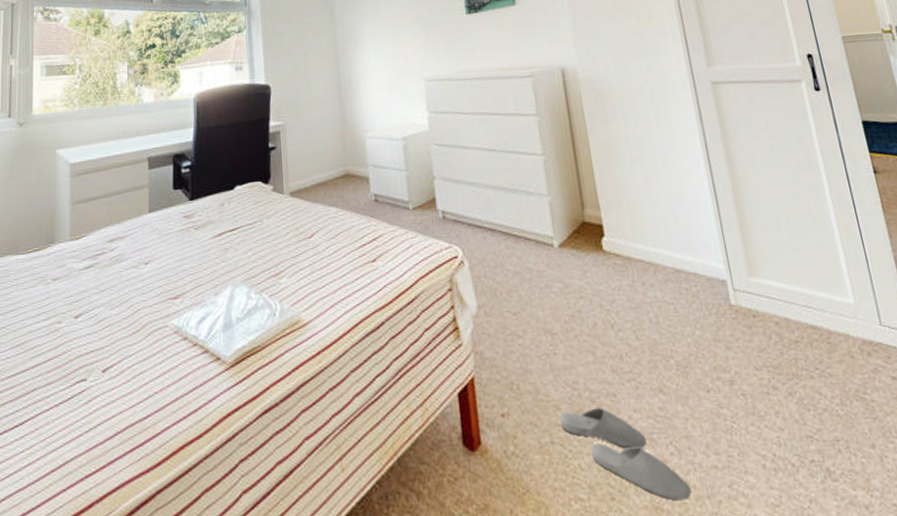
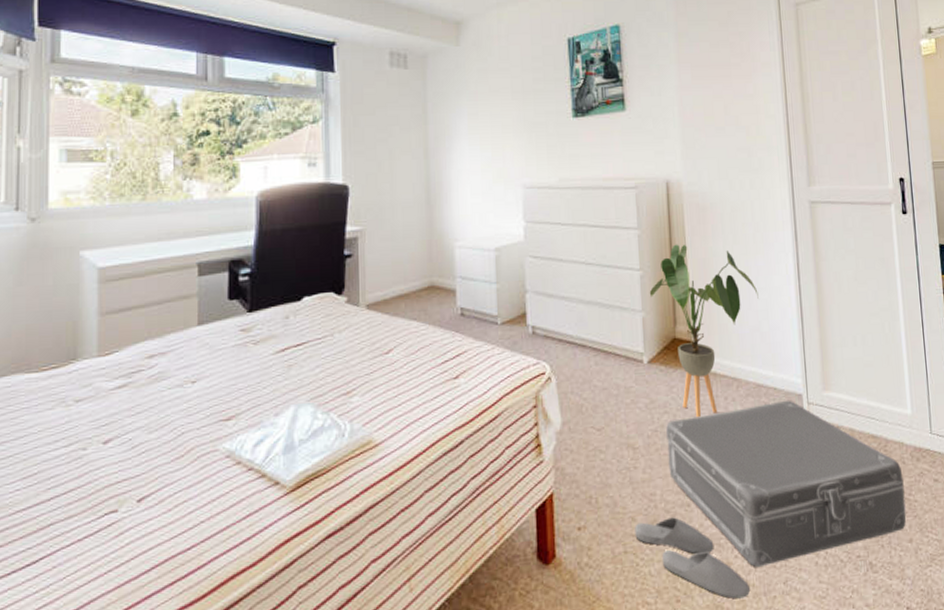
house plant: none [554,129,668,304] -> present [649,244,759,418]
suitcase: none [583,286,865,468] -> present [665,400,906,568]

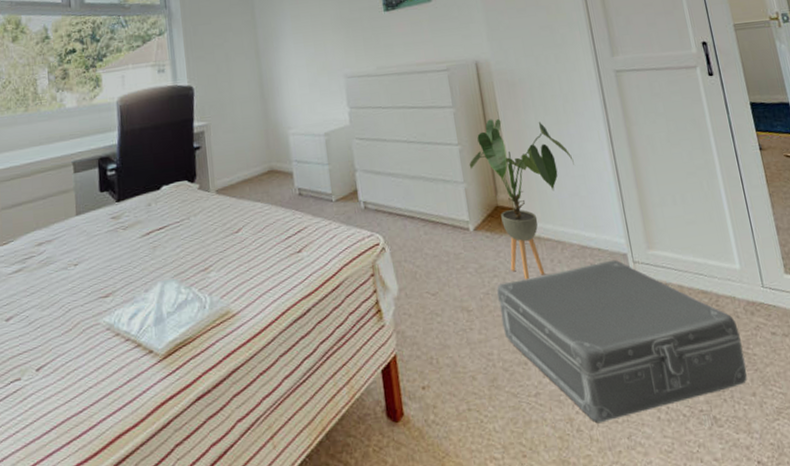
slippers: present [635,517,750,599] -> none [476,375,594,454]

